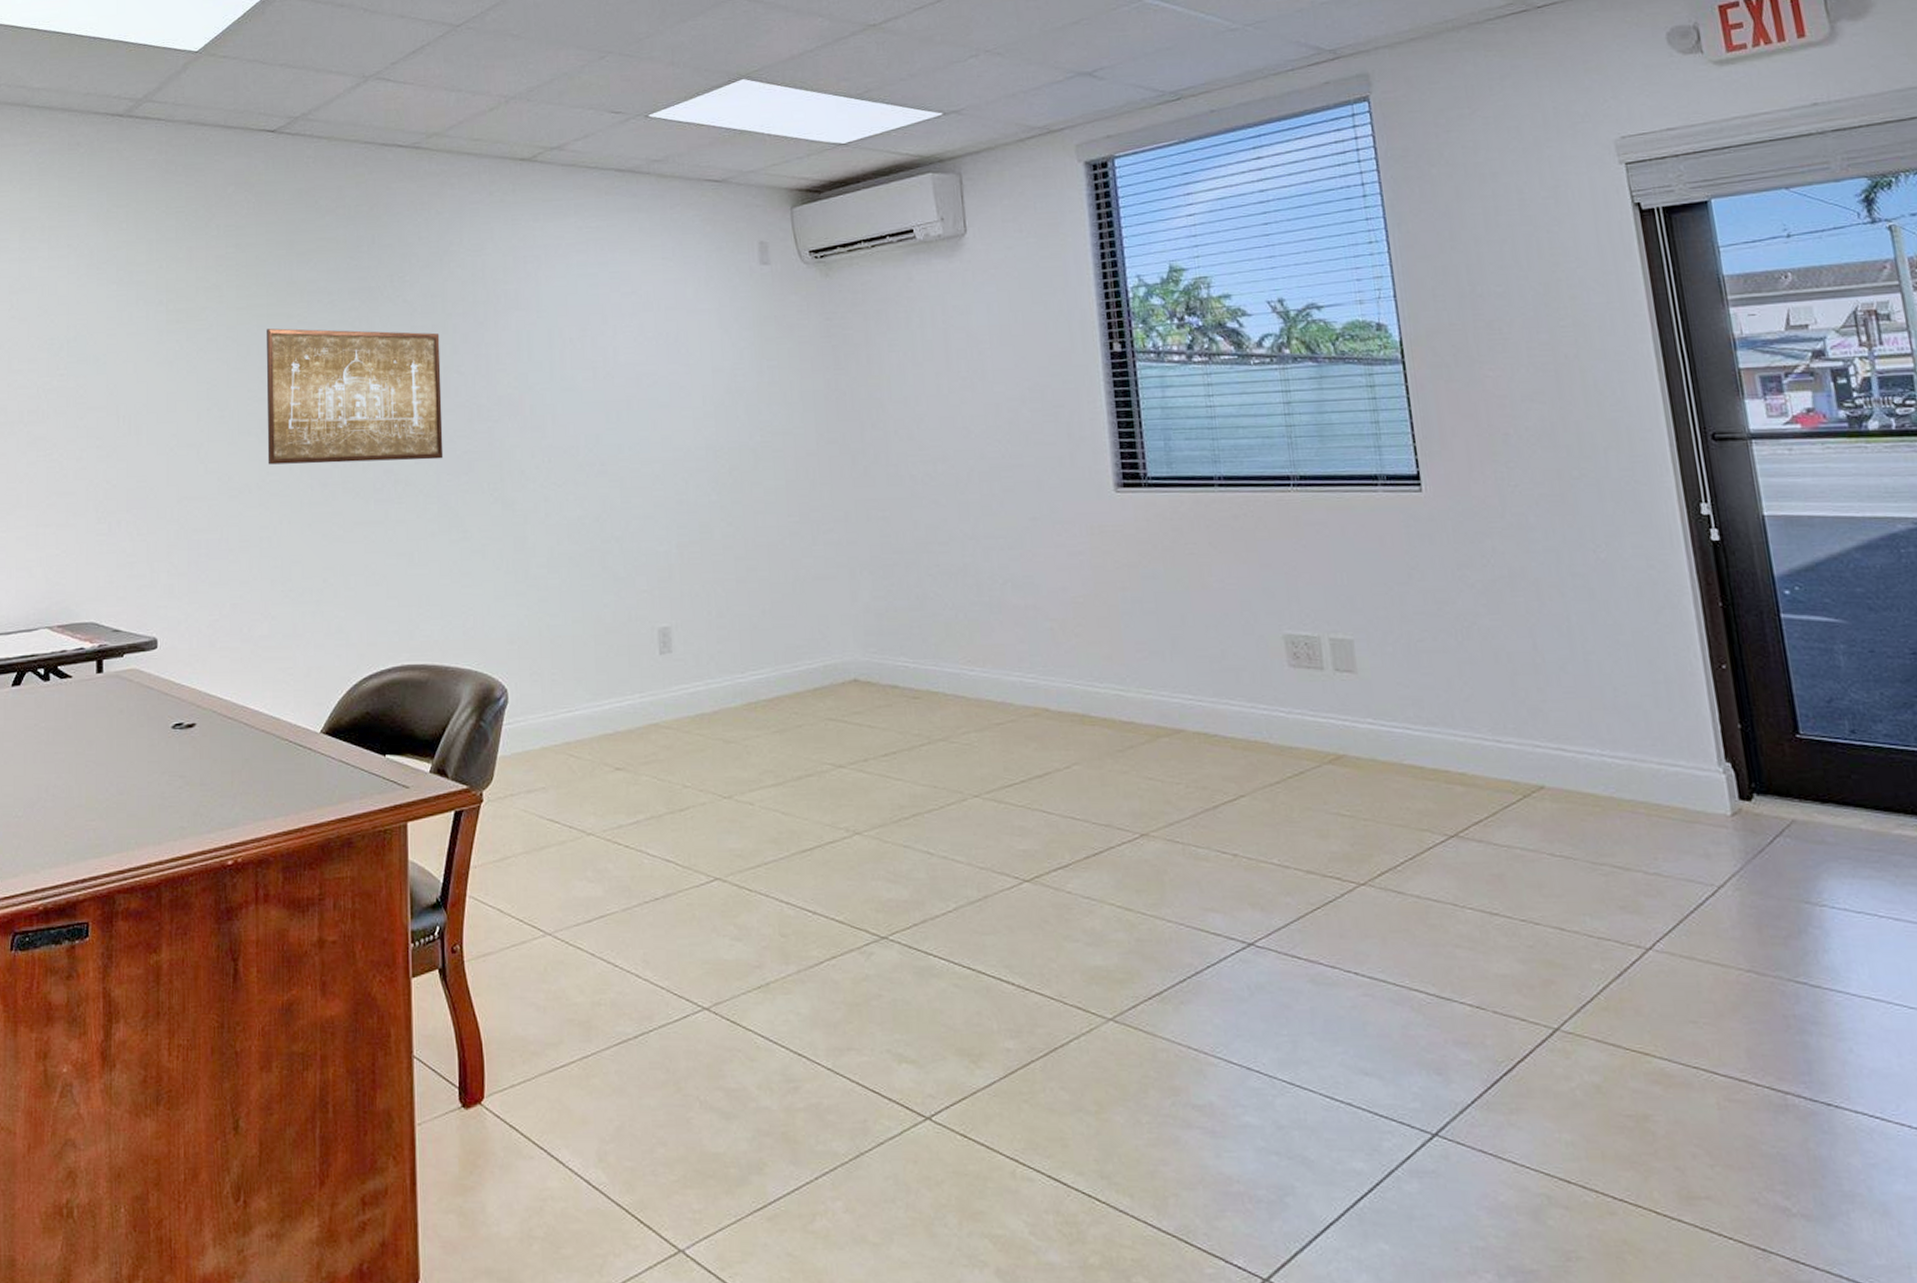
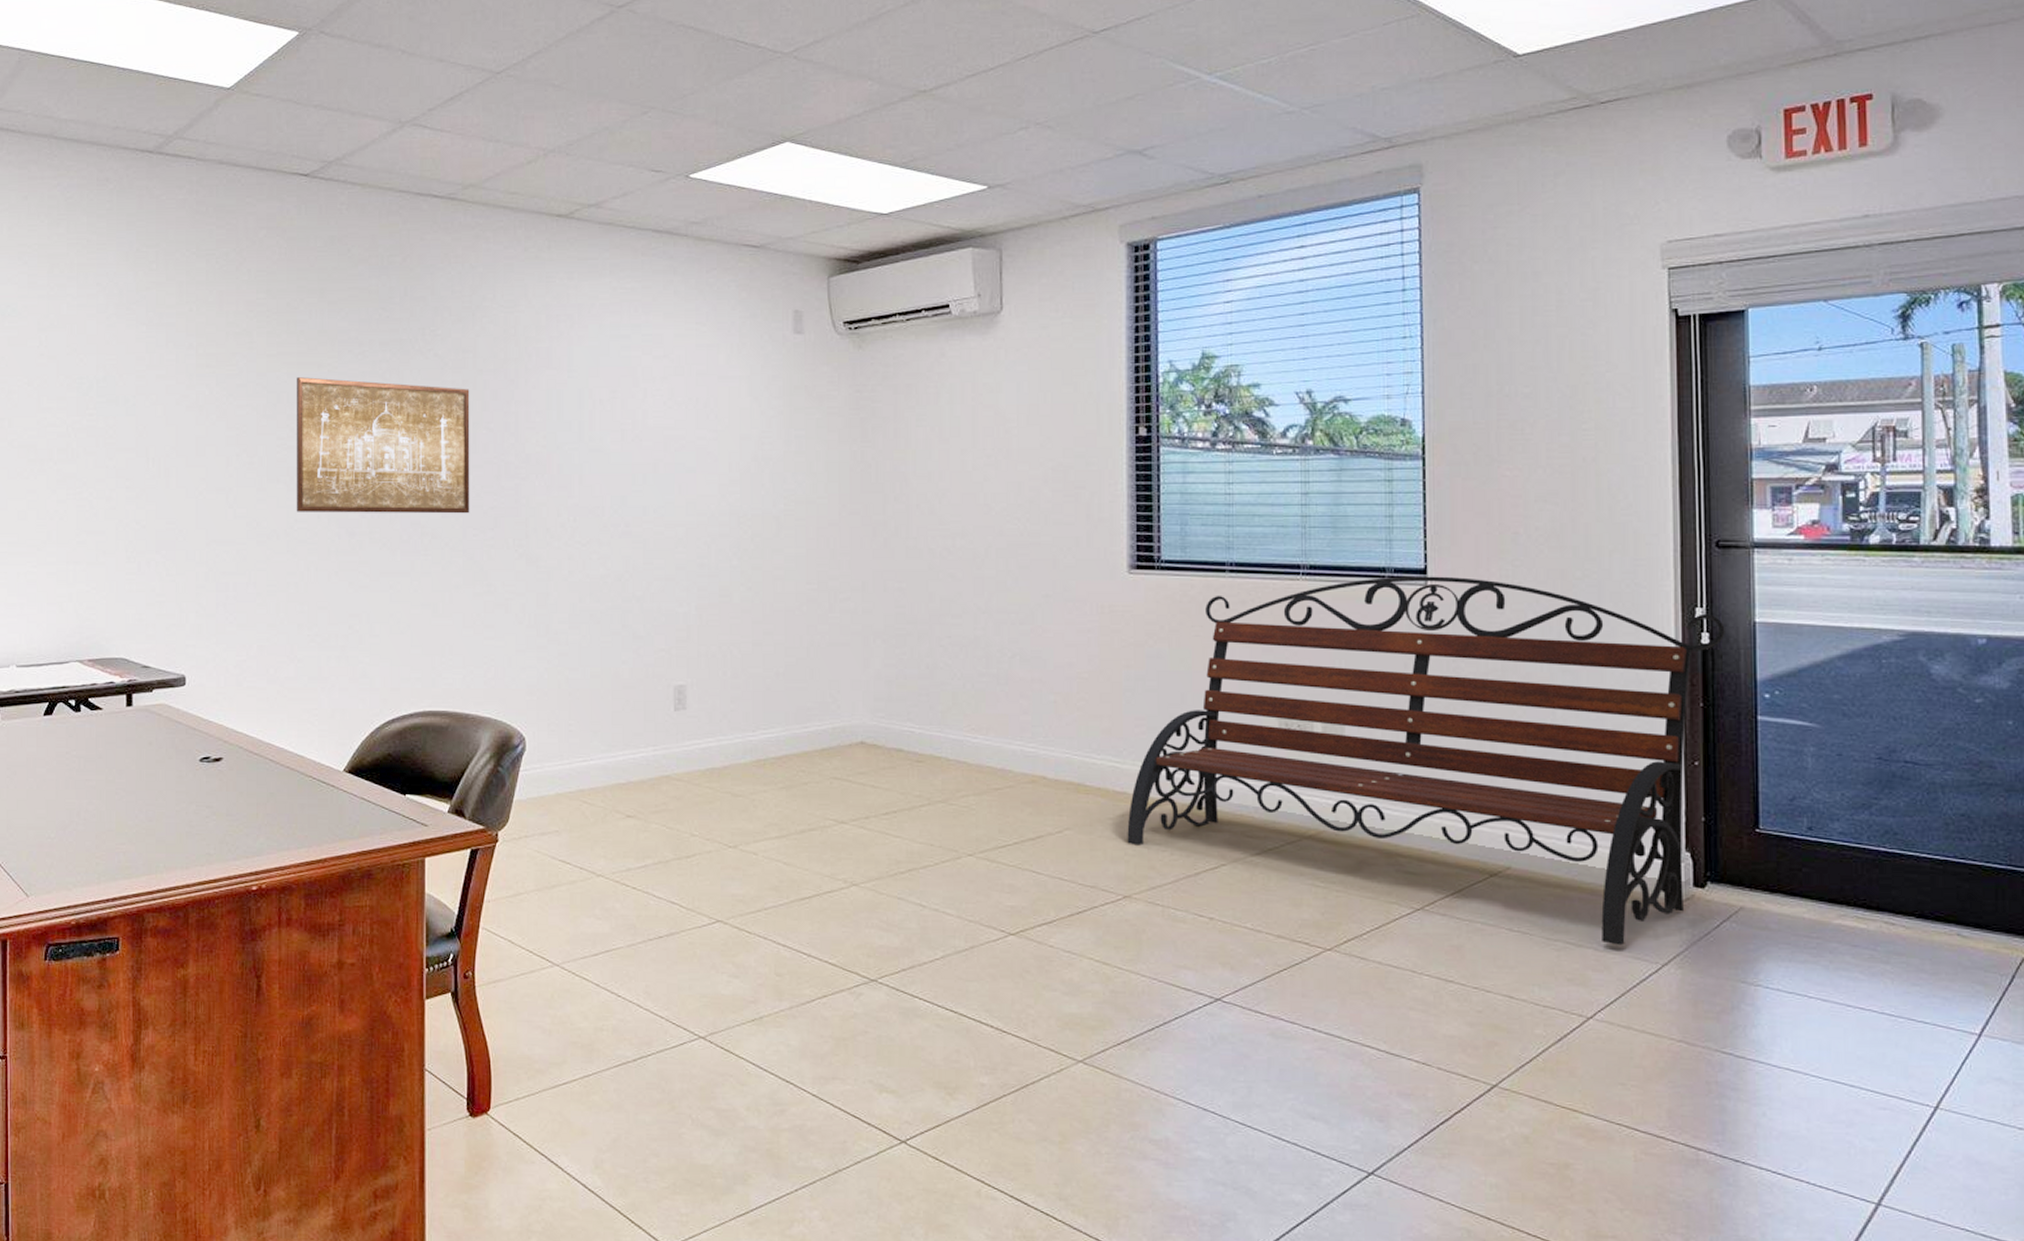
bench: none [1137,481,1735,867] -> present [1127,576,1725,945]

